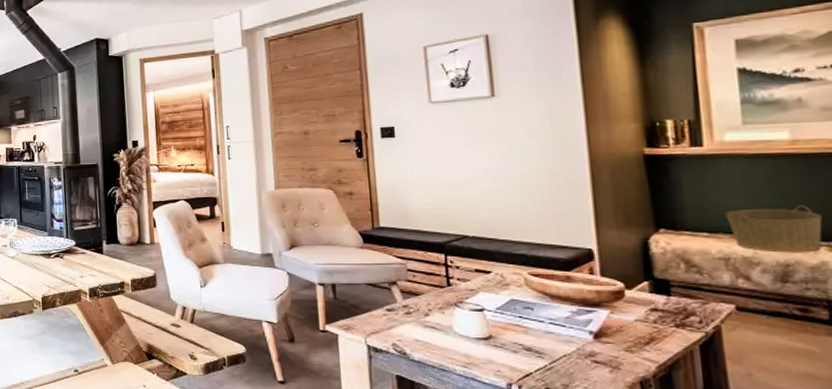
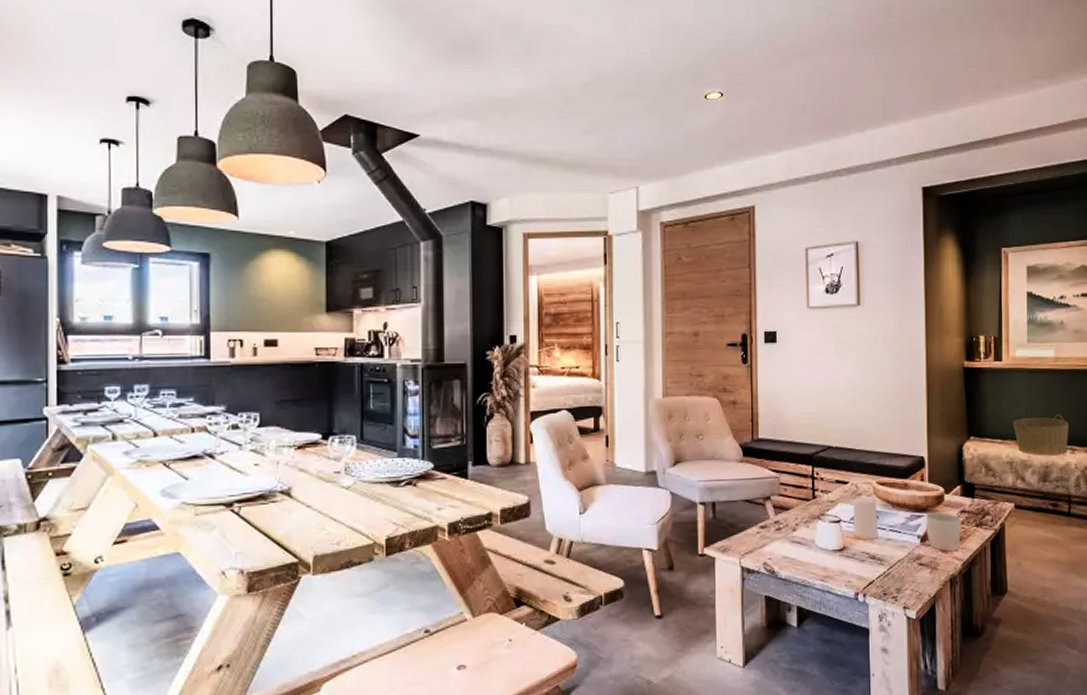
candle: none [498,287,535,332] -> present [853,496,879,540]
mug: none [600,309,653,352] -> present [926,512,961,552]

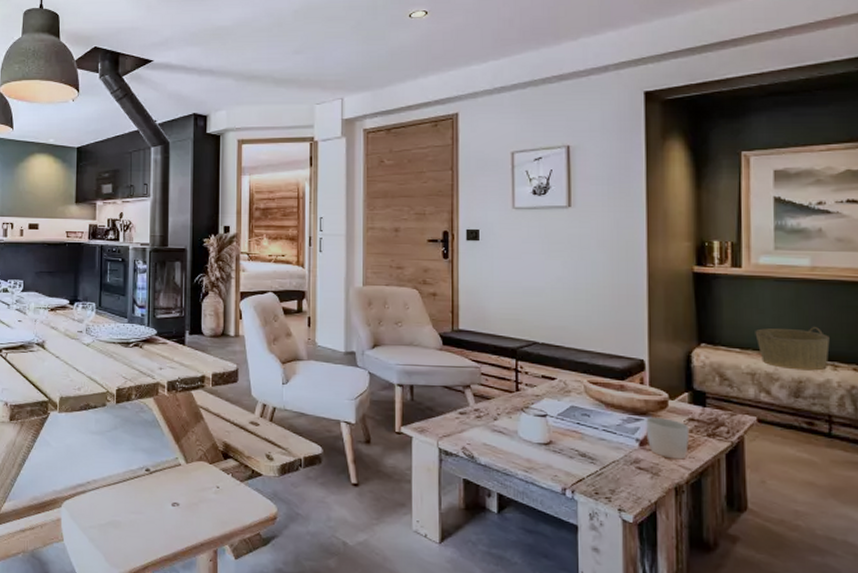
candle: present [853,496,879,540] -> none [560,393,590,438]

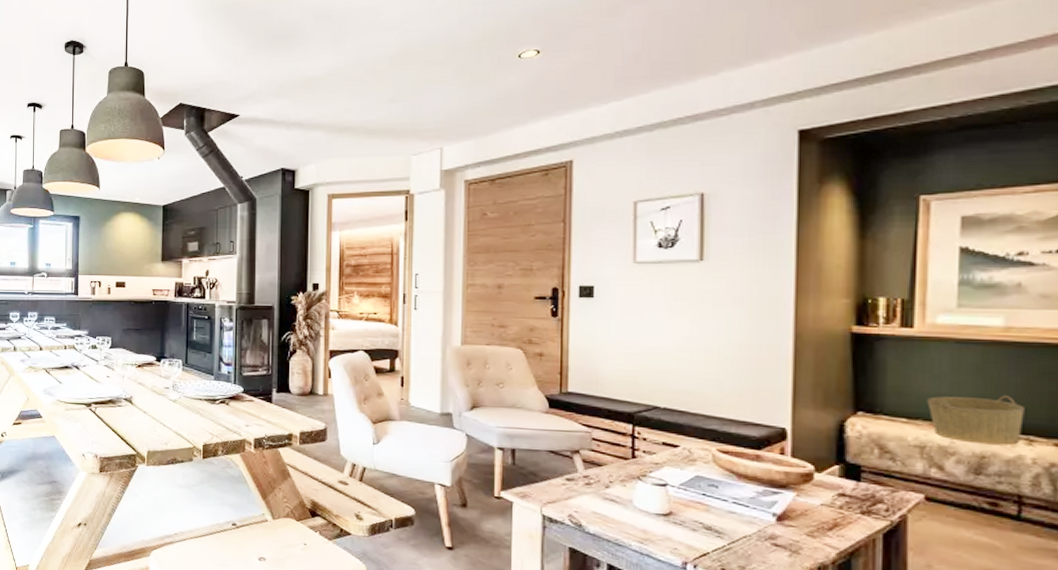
mug: present [646,418,689,460] -> none [785,491,838,538]

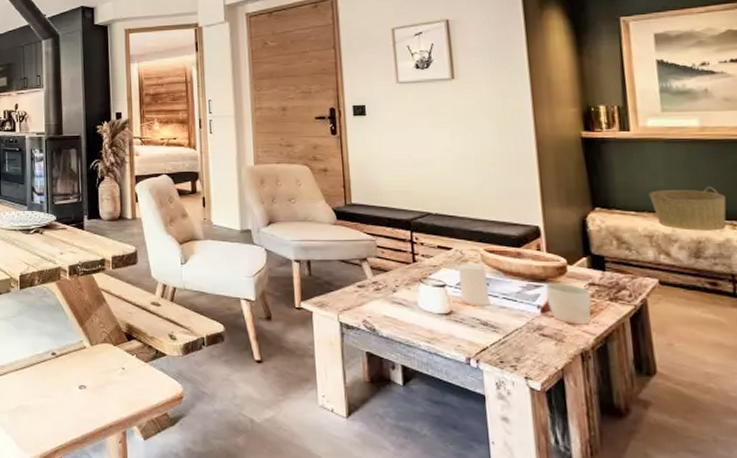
candle: none [683,462,718,510] -> present [458,263,491,307]
mug: none [785,491,838,538] -> present [546,284,591,325]

